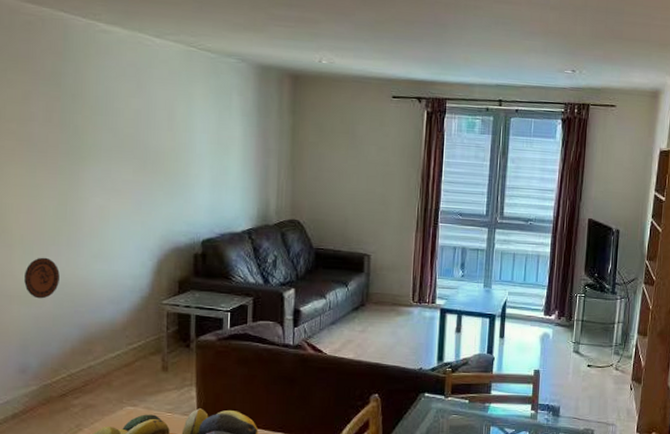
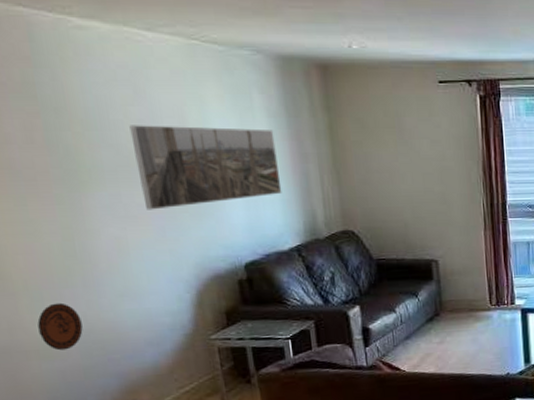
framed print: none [128,113,245,186] -> present [129,125,282,210]

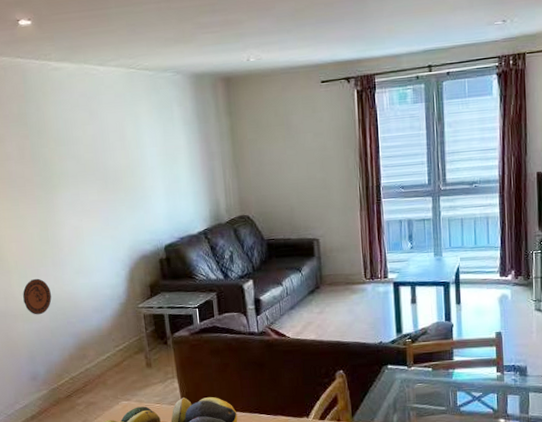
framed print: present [129,125,282,210] -> none [86,135,194,205]

